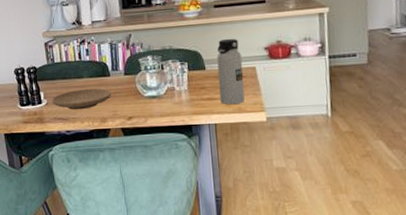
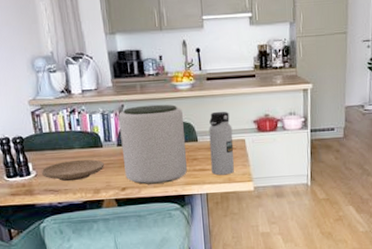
plant pot: none [125,33,195,114] -> present [118,104,188,185]

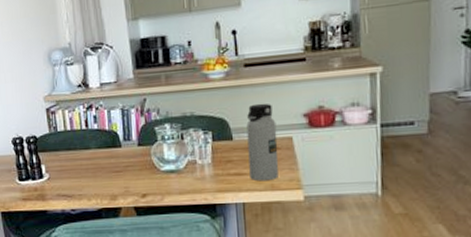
plate: present [41,159,104,182] -> none [54,161,123,186]
plant pot: present [118,104,188,185] -> none [139,96,220,191]

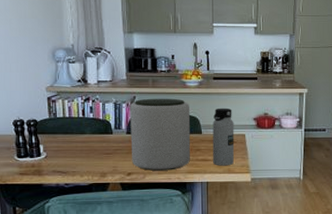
plant pot: none [139,96,220,191] -> present [129,98,191,171]

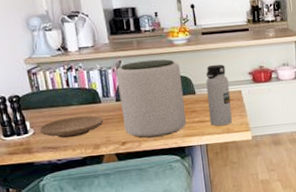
plate: none [51,144,112,164] -> present [39,115,104,139]

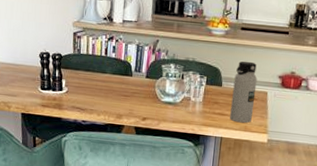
plate: present [39,115,104,139] -> none [72,83,131,104]
plant pot: present [115,59,187,138] -> none [148,43,213,121]

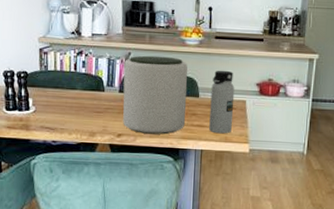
plant pot: none [148,43,213,121] -> present [123,55,188,135]

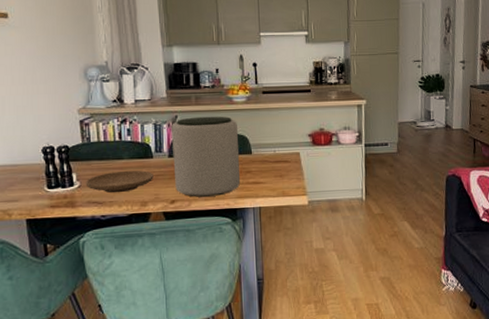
plate: none [40,100,103,122] -> present [85,170,154,193]
water bottle: present [209,70,235,134] -> none [263,124,289,189]

